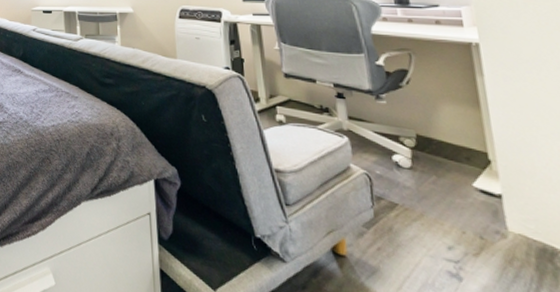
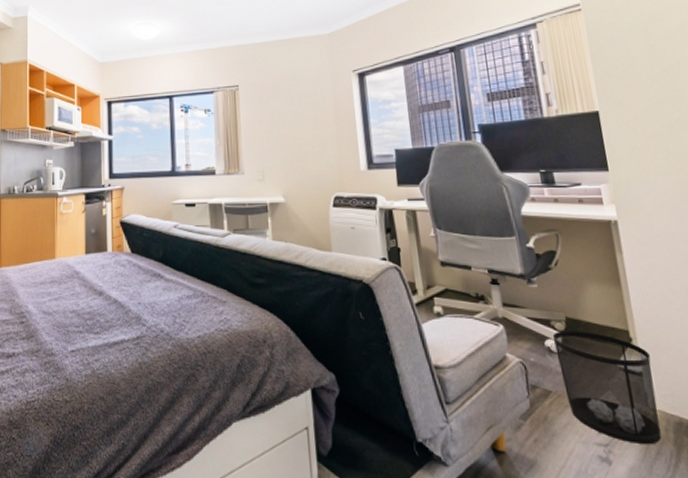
waste bin: none [401,147,521,267] -> present [552,330,662,445]

